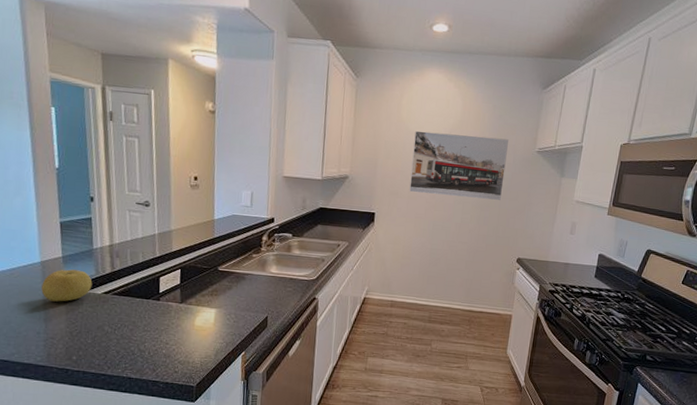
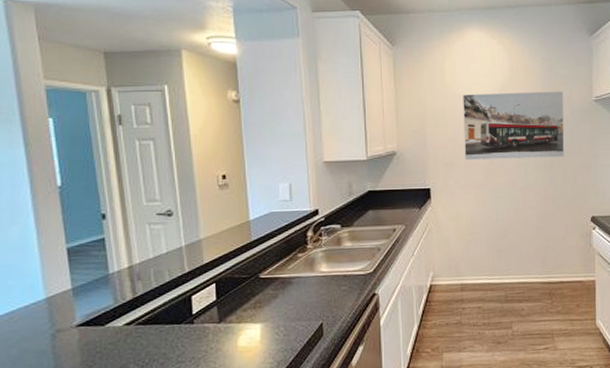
fruit: present [41,269,93,302] -> none [49,301,111,344]

